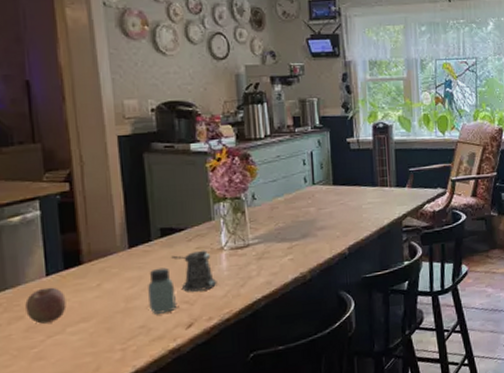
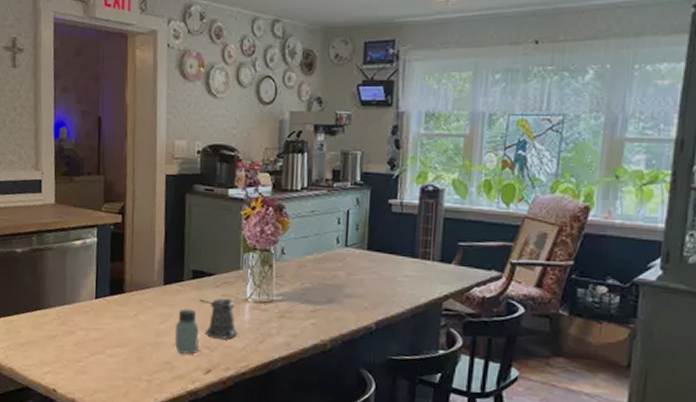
fruit: present [25,287,67,324] -> none [77,309,108,342]

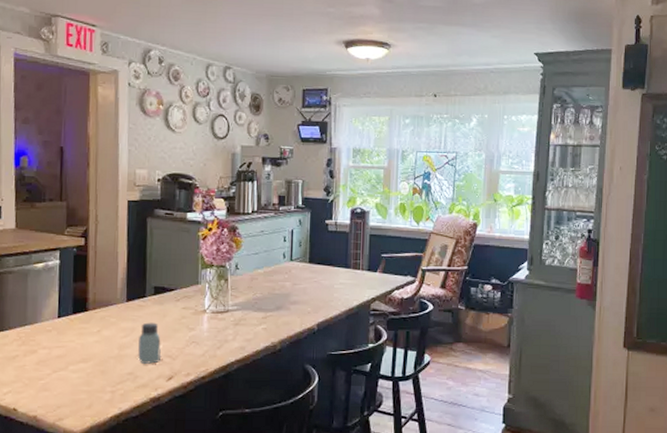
pepper shaker: present [199,298,238,340] -> none [161,310,198,348]

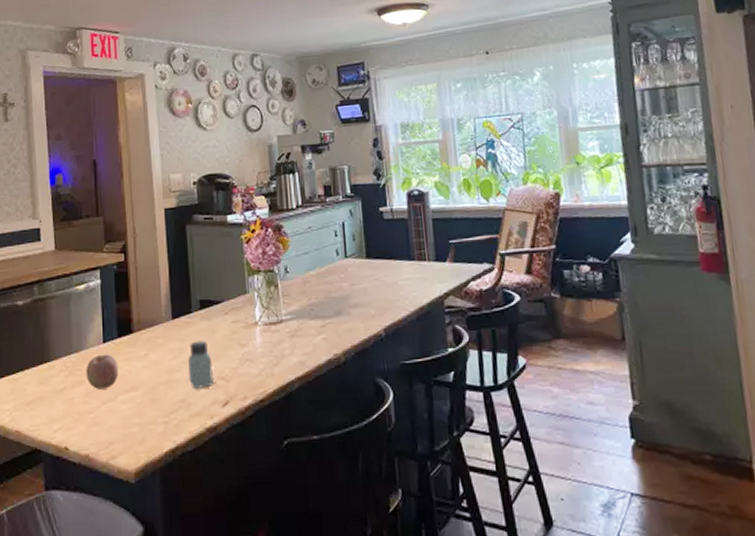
fruit: none [39,328,71,359] -> present [86,354,119,390]

